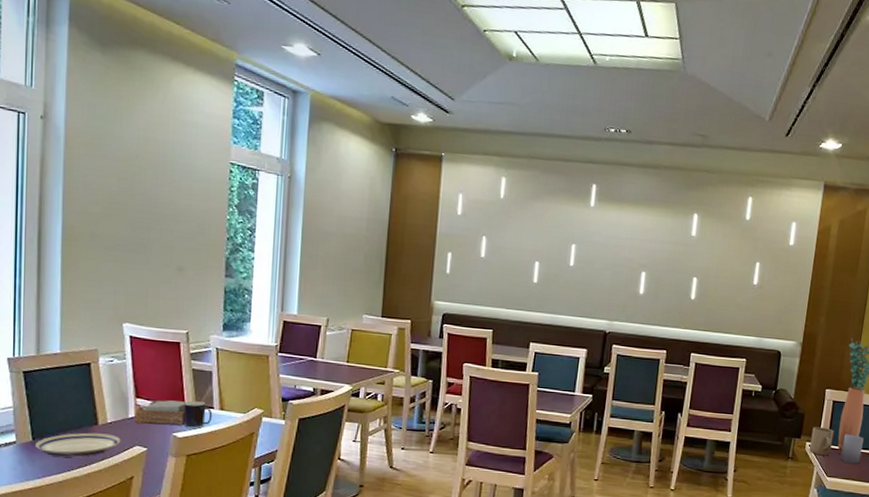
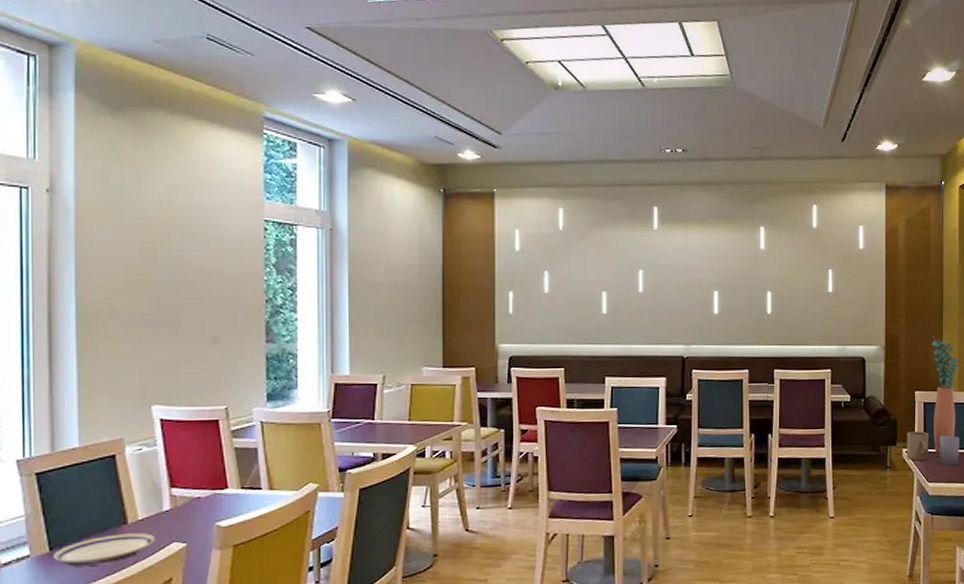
napkin holder: present [134,400,187,426] -> none [170,485,230,517]
mug: present [183,401,213,430] -> none [225,483,261,516]

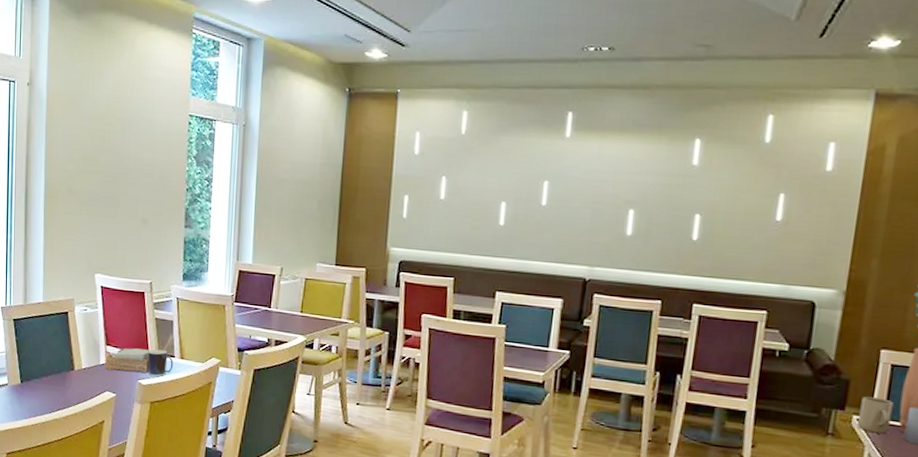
plate: present [54,532,156,567] -> none [23,377,94,401]
napkin holder: none [170,485,230,517] -> present [105,347,151,374]
mug: none [225,483,261,516] -> present [147,349,174,377]

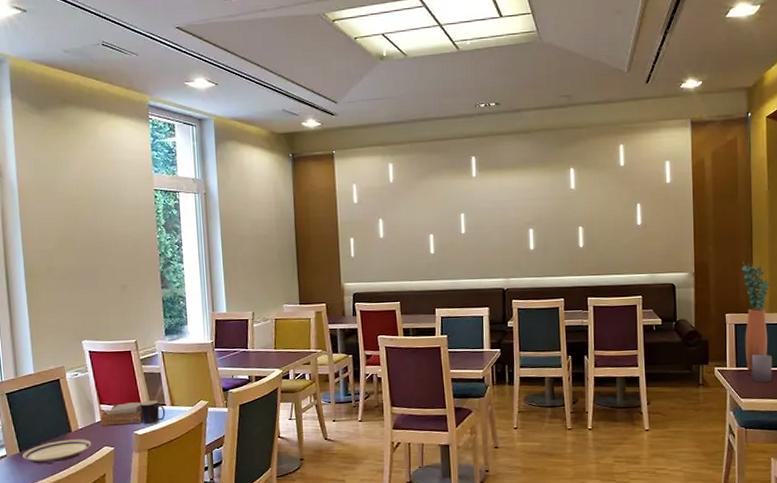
plate: none [23,377,94,401] -> present [23,439,92,464]
cup: present [857,396,894,434] -> none [718,351,741,379]

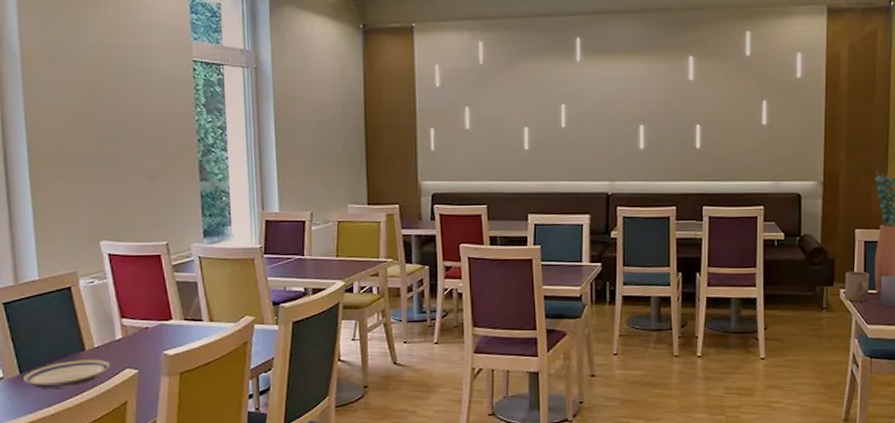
napkin holder: present [100,402,144,427] -> none [121,317,176,346]
mug: present [139,400,166,426] -> none [170,315,202,345]
cup: none [718,351,741,379] -> present [845,271,869,302]

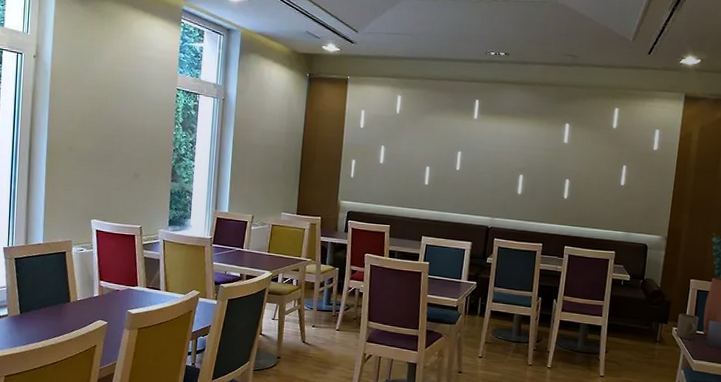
plate: present [23,359,111,389] -> none [22,308,88,329]

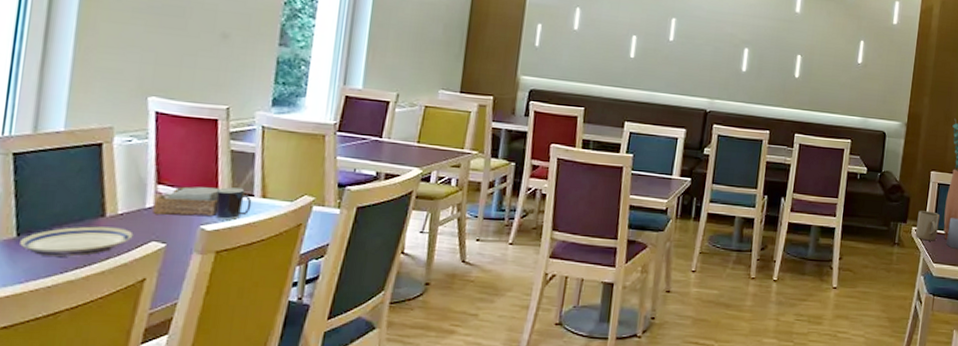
plate: none [22,308,88,329] -> present [20,226,134,257]
napkin holder: none [98,282,139,304] -> present [153,186,221,217]
mug: none [136,283,159,307] -> present [215,187,252,221]

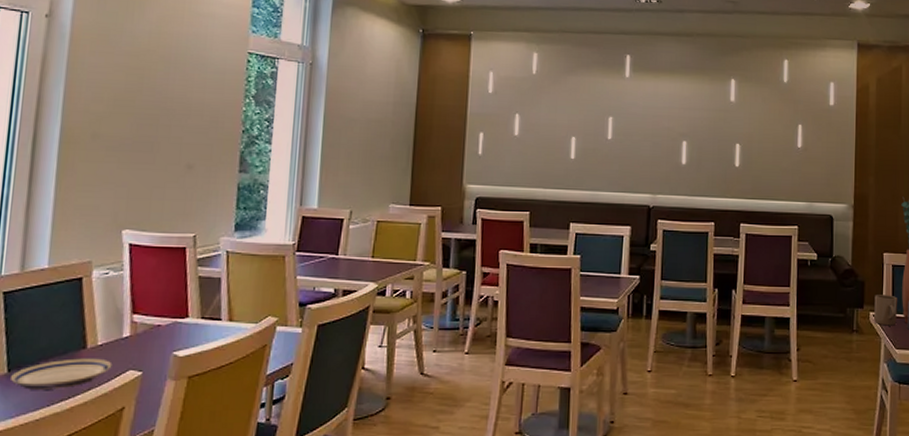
napkin holder: present [153,186,221,217] -> none [129,314,191,344]
mug: present [215,187,252,221] -> none [186,313,220,346]

